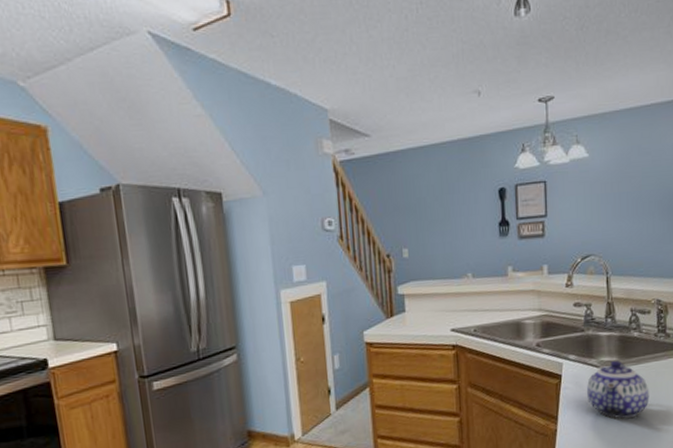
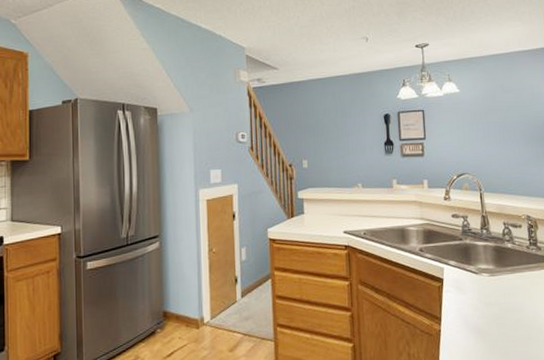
teapot: present [586,360,650,419] -> none [466,268,526,324]

